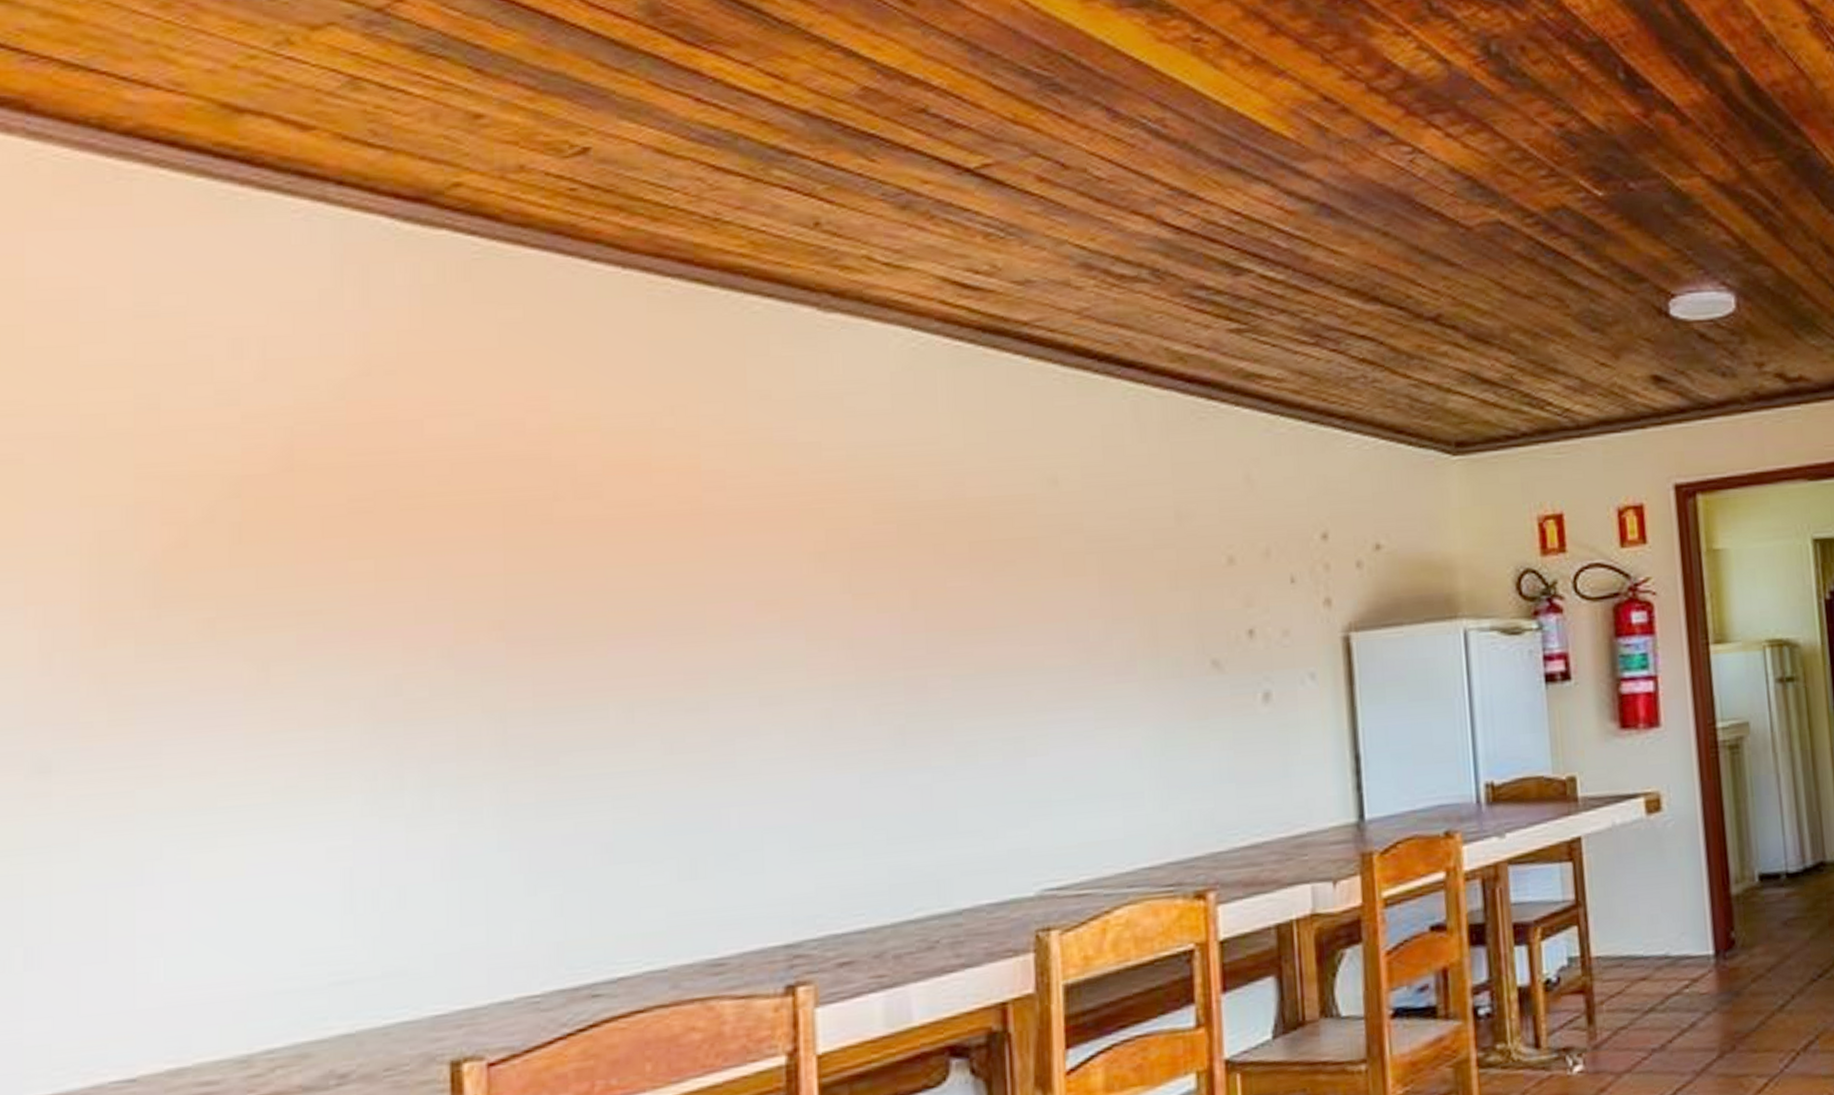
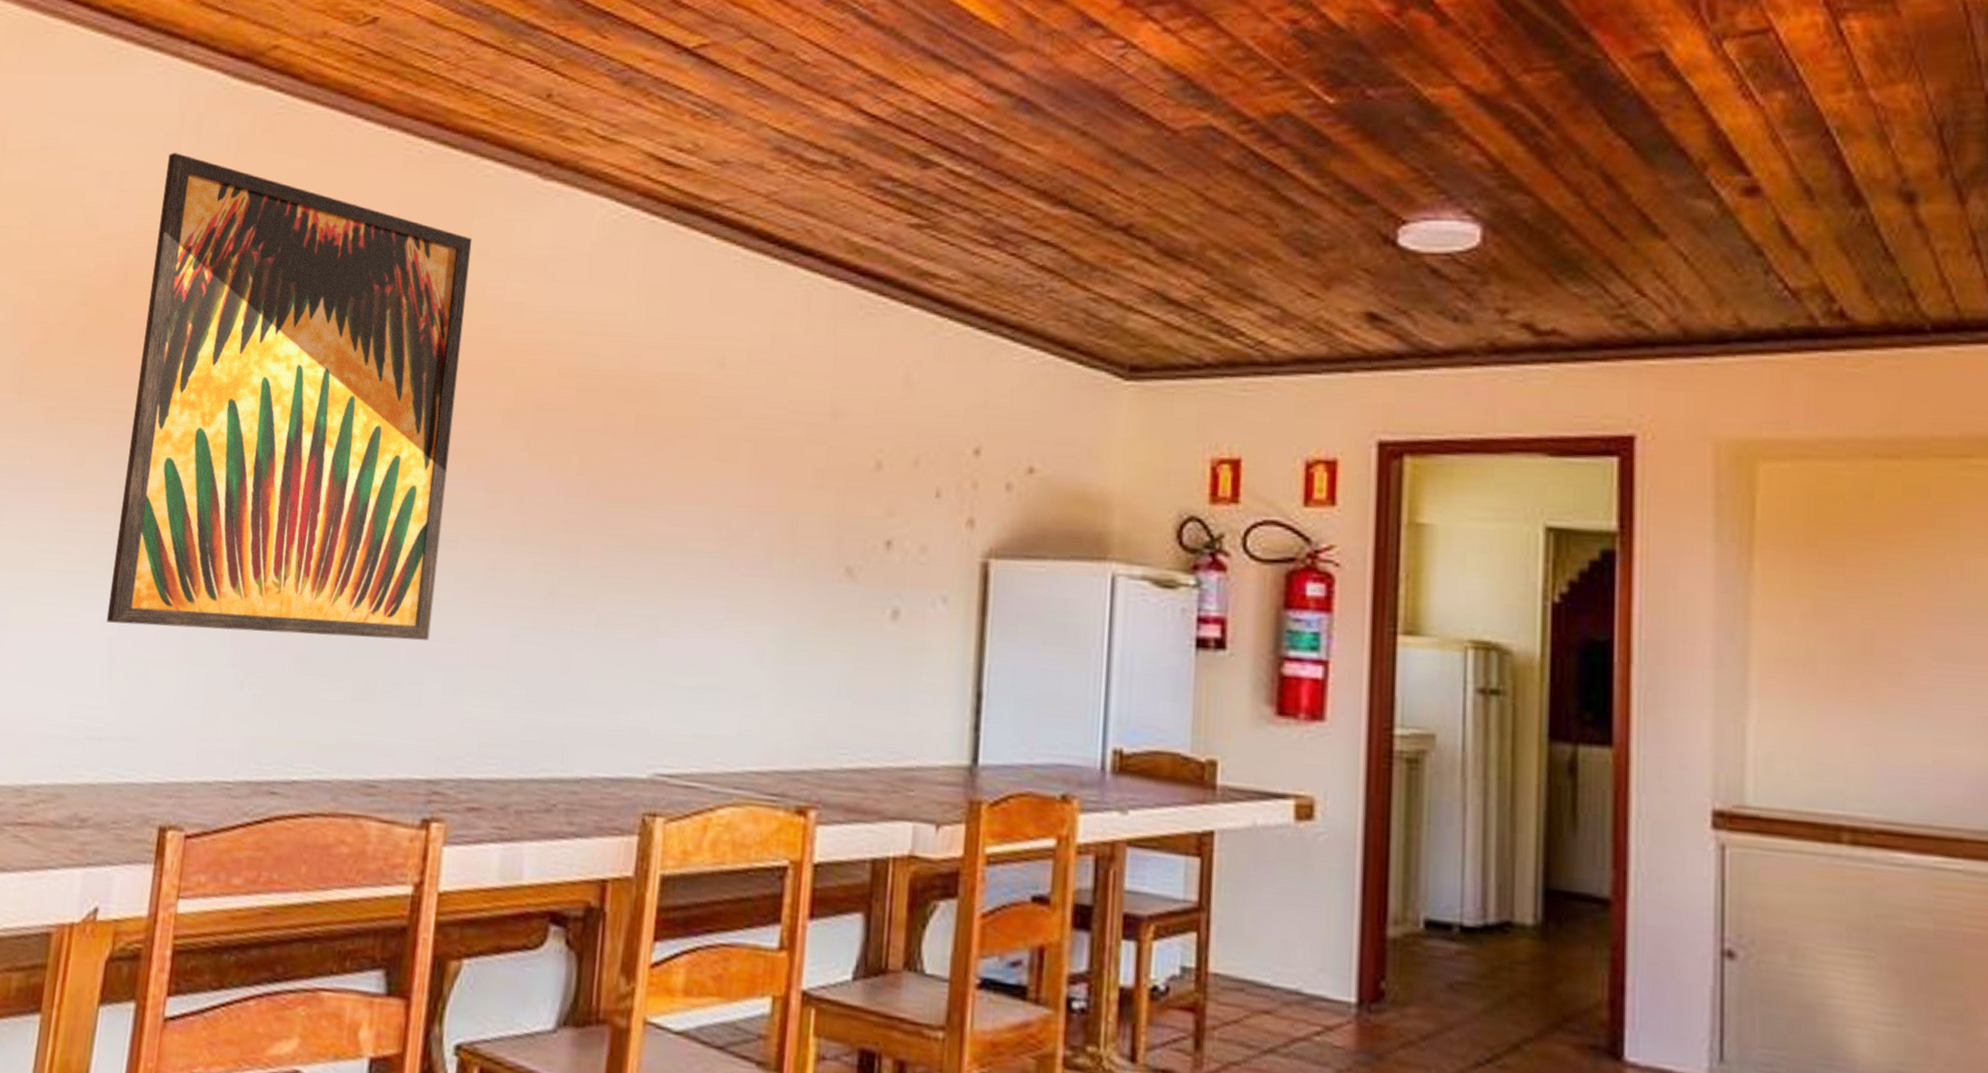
wall art: none [328,311,764,852] -> present [106,153,473,640]

